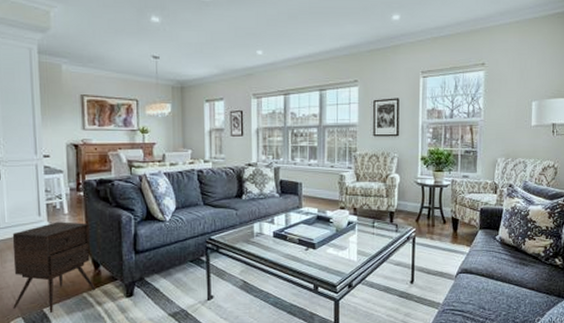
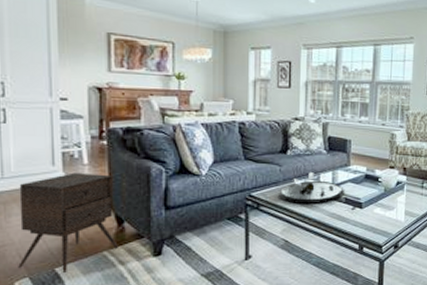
decorative tray: none [236,214,297,246] -> present [279,171,344,205]

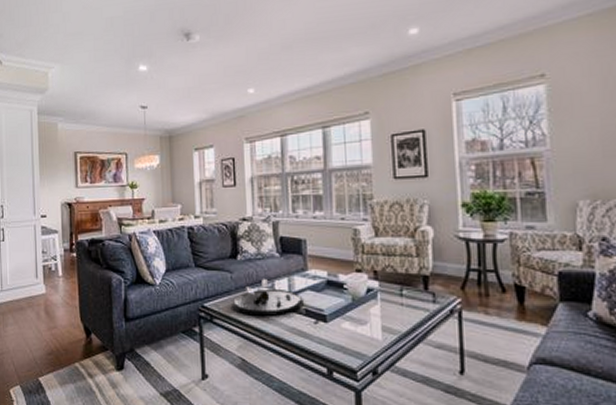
side table: present [18,172,118,272] -> none [12,284,87,382]

